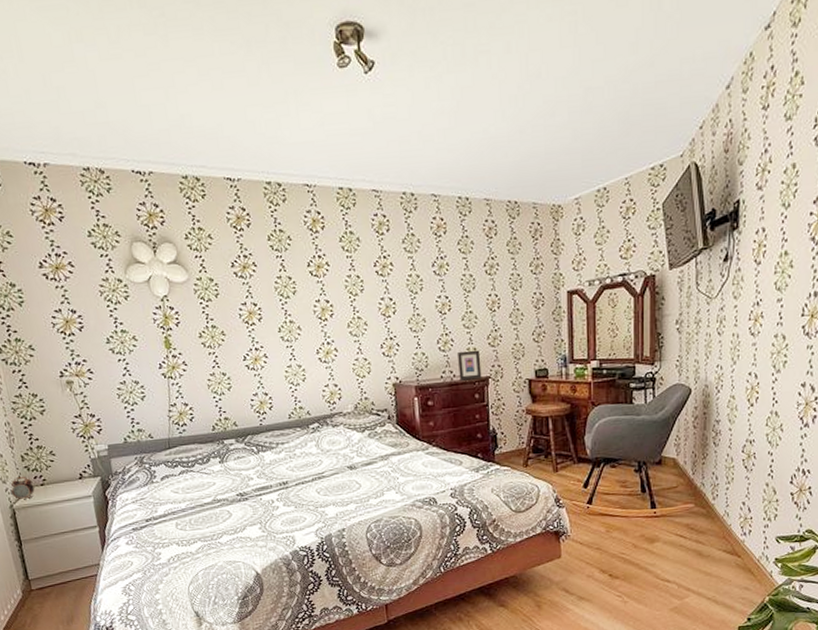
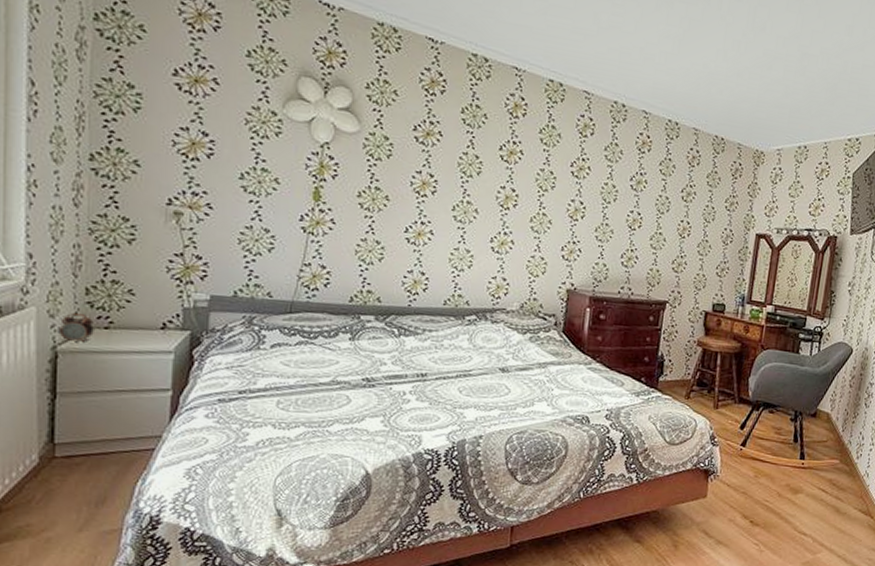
picture frame: present [458,350,482,381] -> none [637,270,662,302]

